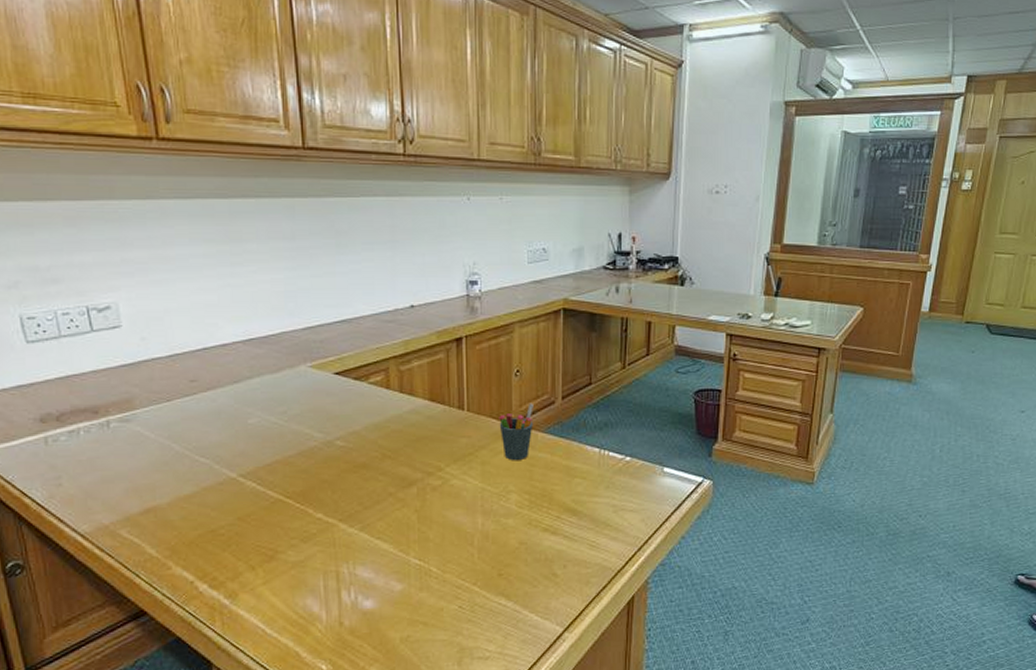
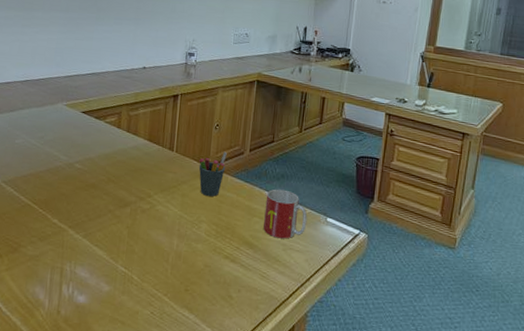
mug: none [587,440,640,499] -> present [263,189,308,239]

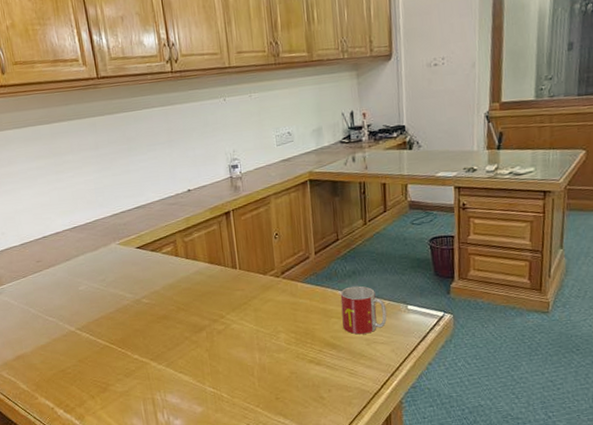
pen holder: present [198,151,227,196] -> none [265,259,294,306]

